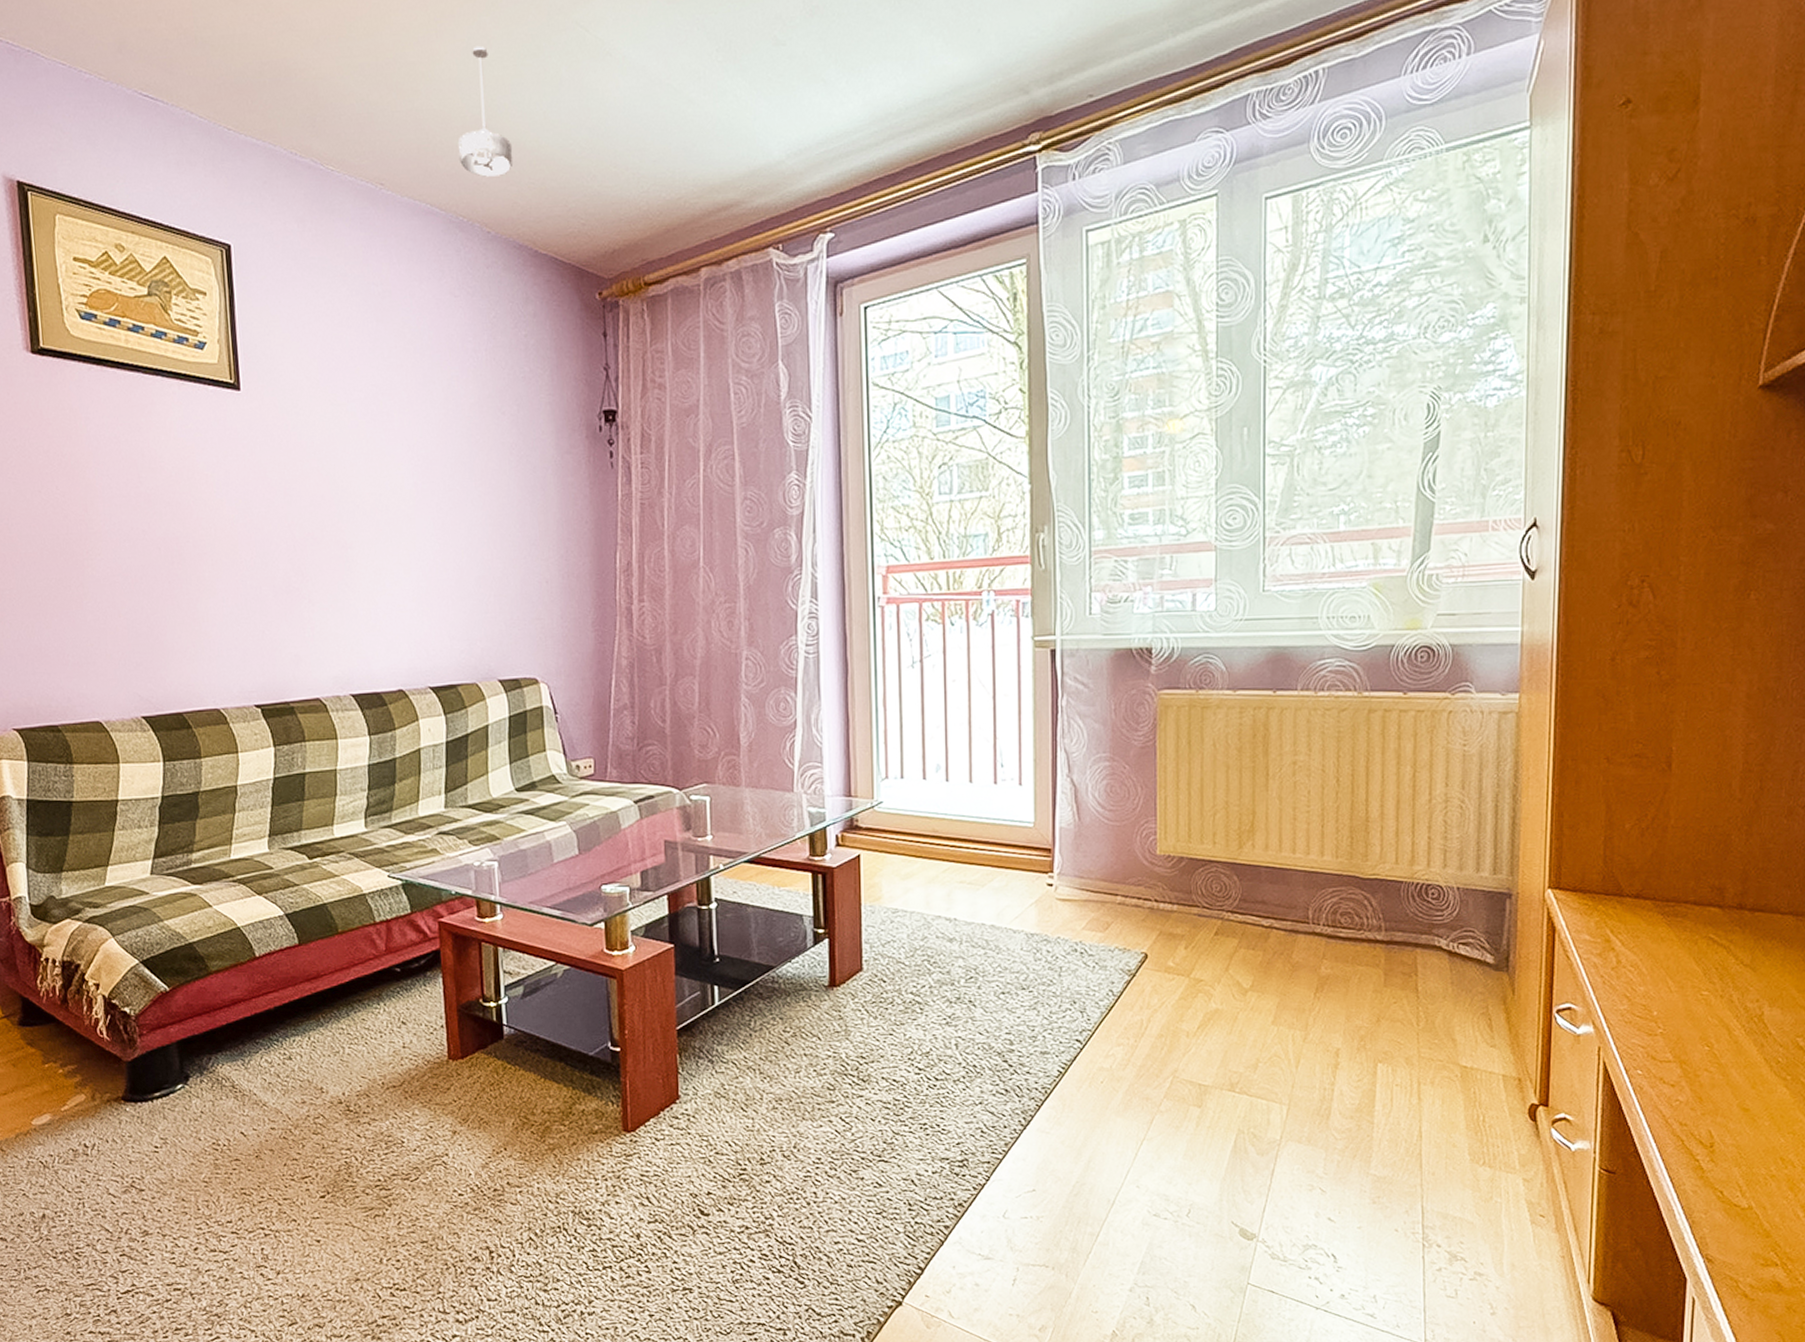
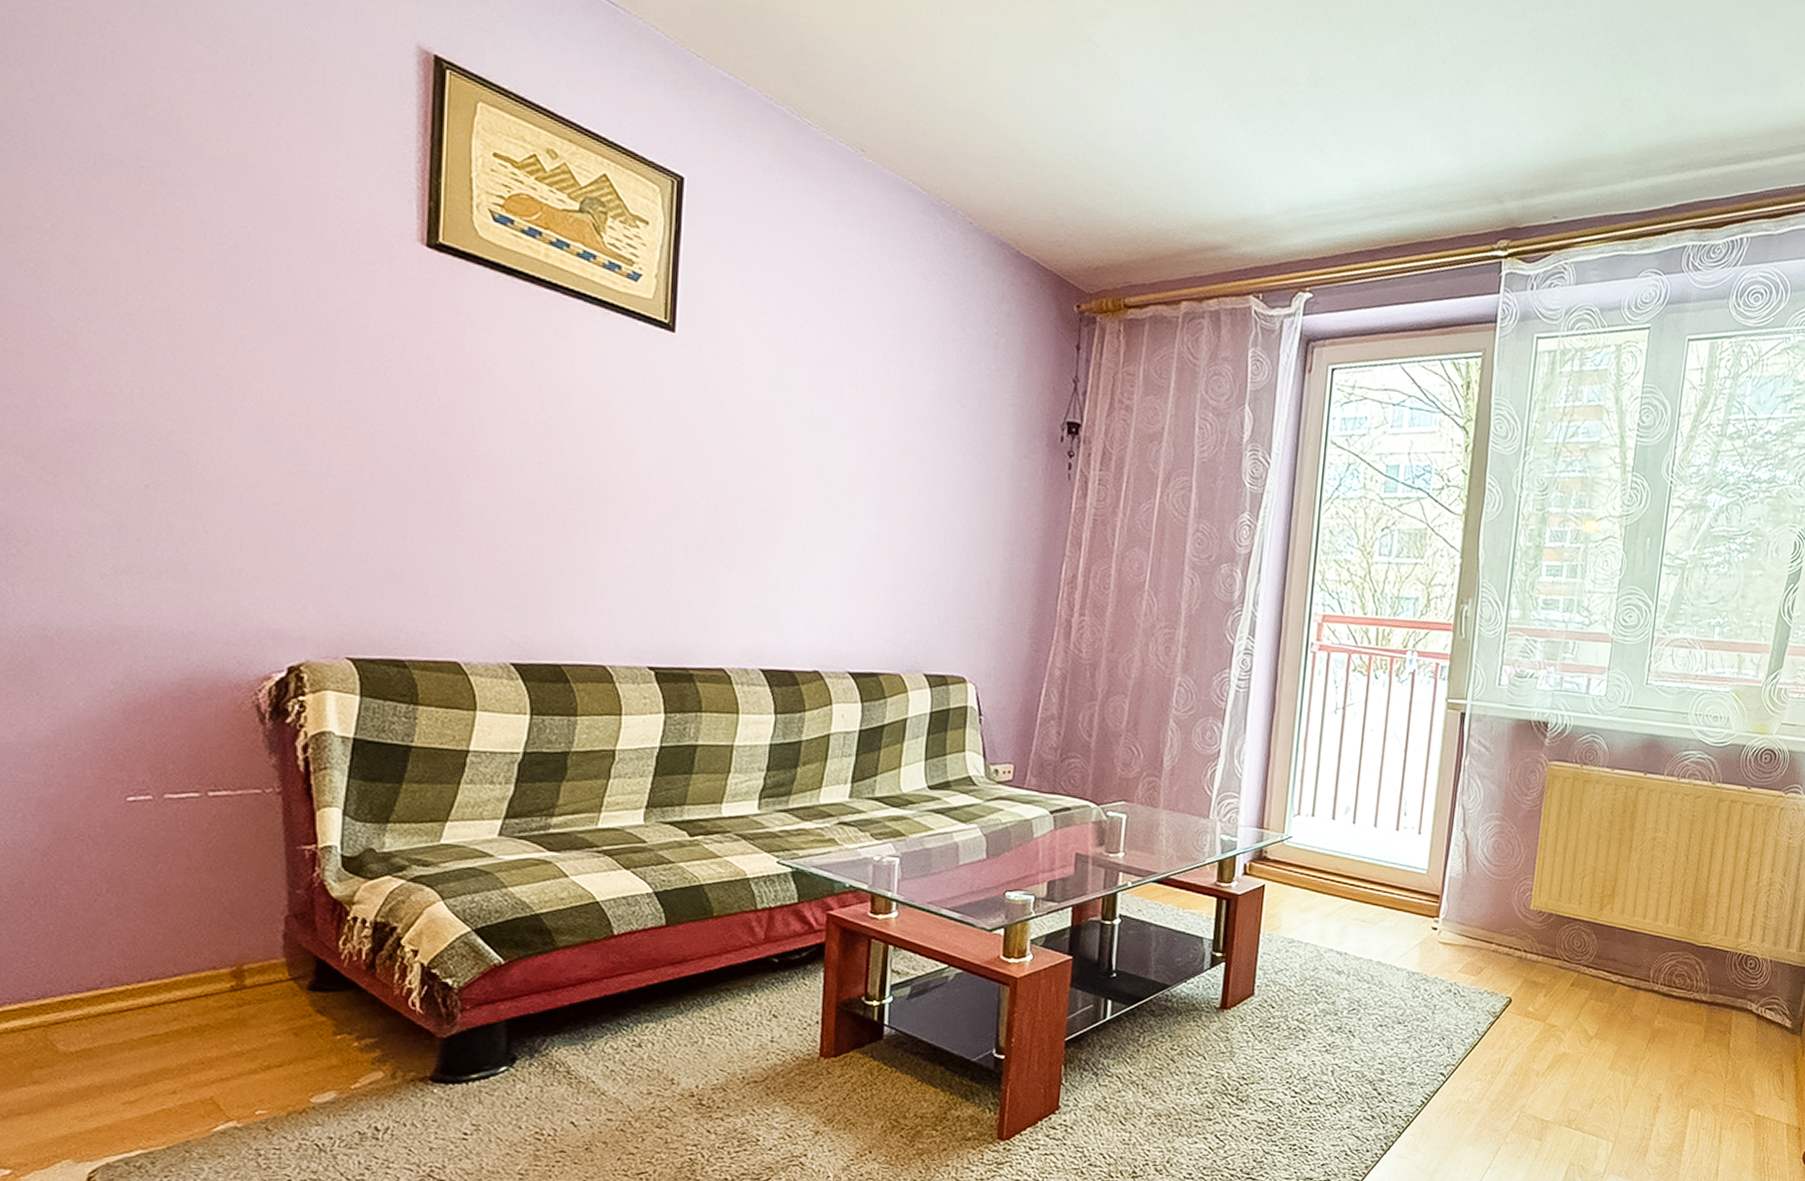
ceiling light fixture: present [457,45,513,177] -> none [949,34,1007,170]

